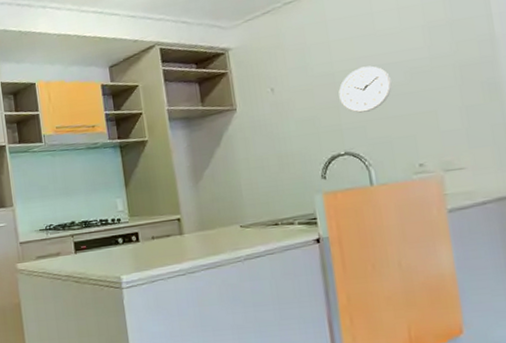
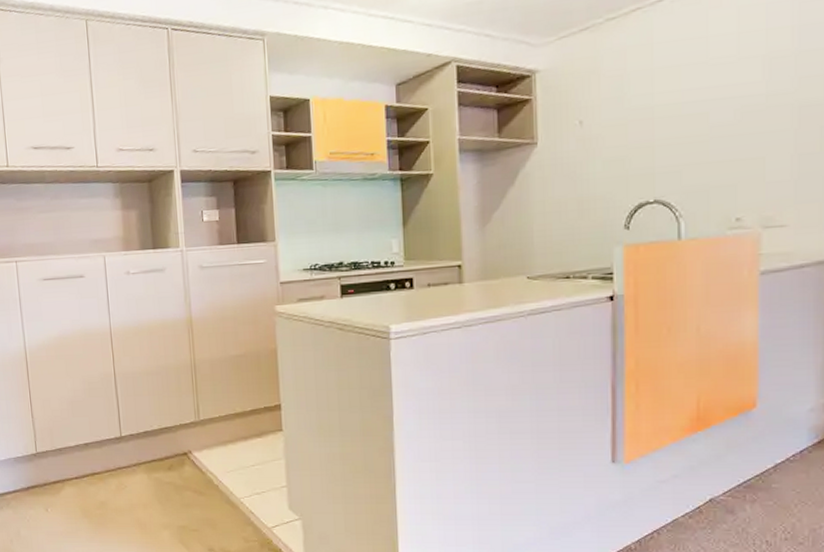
wall clock: present [338,65,392,113] -> none [656,100,718,155]

